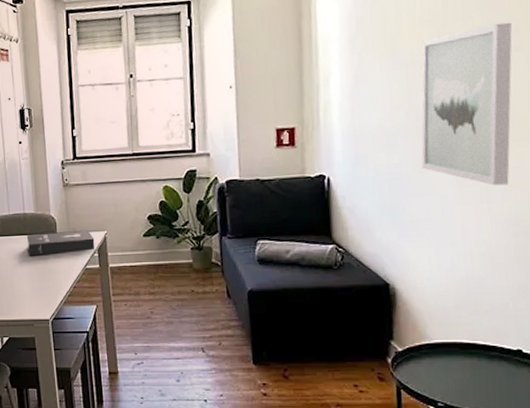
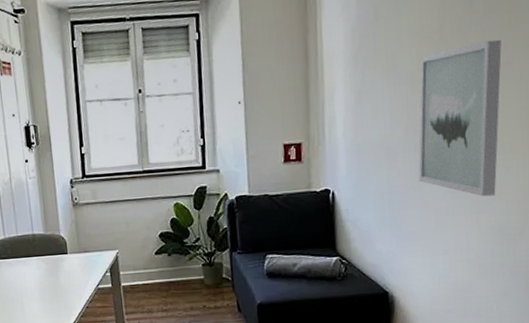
booklet: present [26,229,95,256] -> none [36,249,107,278]

